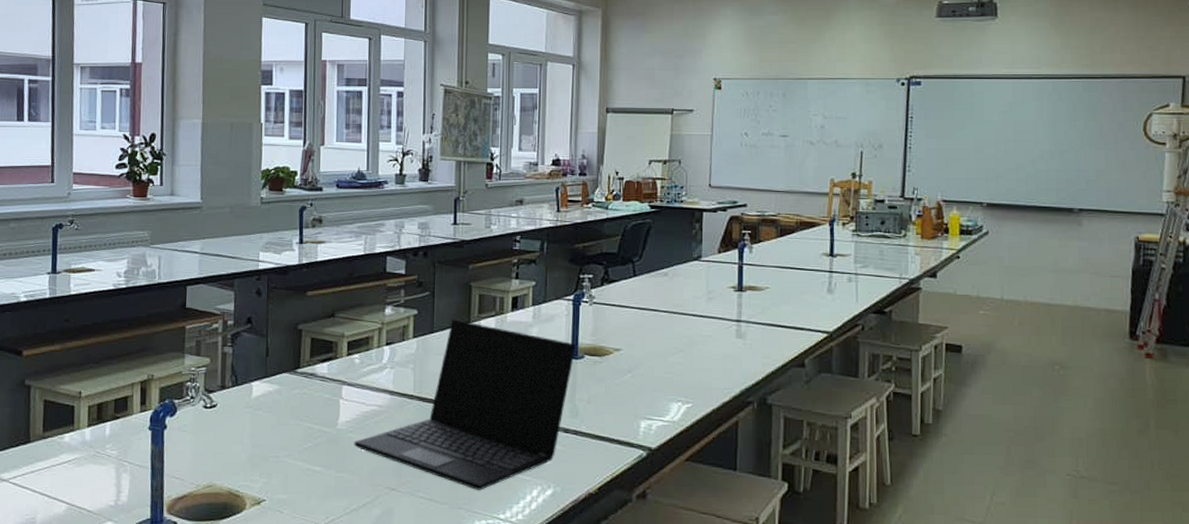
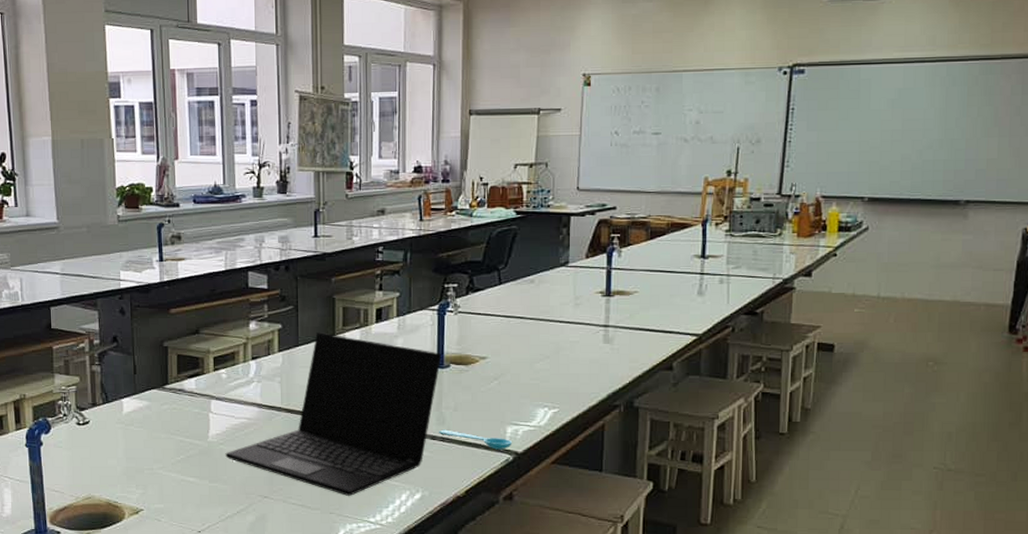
spoon: none [572,422,645,445] -> present [439,429,512,450]

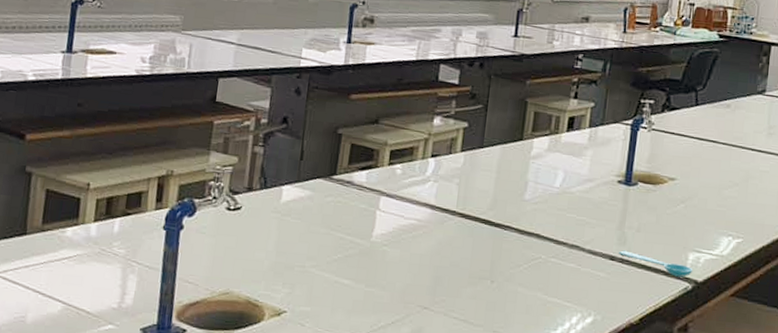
laptop: present [225,332,442,496] -> none [387,135,631,314]

